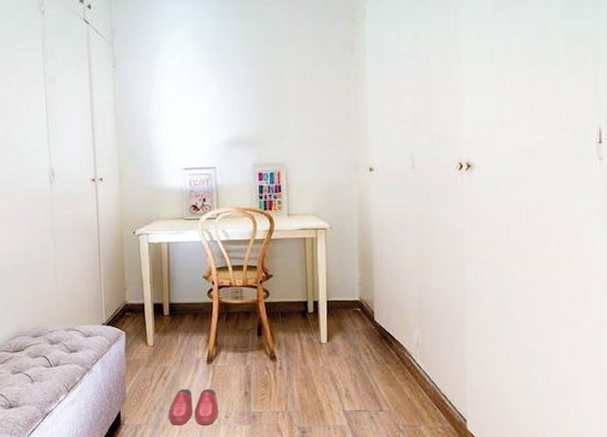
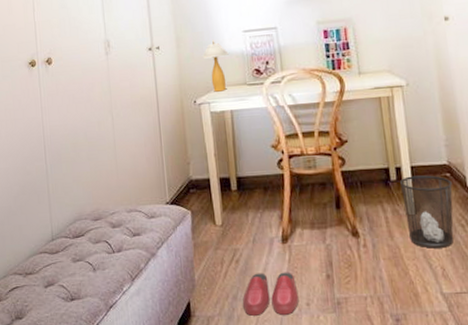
table lamp: none [143,175,169,224] -> present [202,40,229,92]
waste bin: none [317,309,362,373] -> present [400,175,454,249]

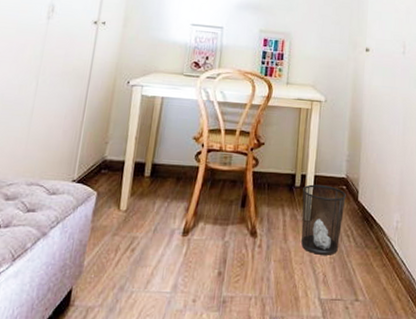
table lamp: present [202,40,229,92] -> none [145,27,173,77]
slippers: present [243,272,299,316] -> none [128,264,187,311]

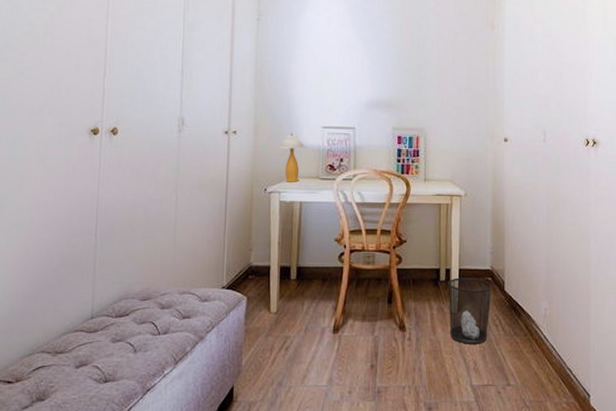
table lamp: none [145,27,173,77] -> present [278,132,305,182]

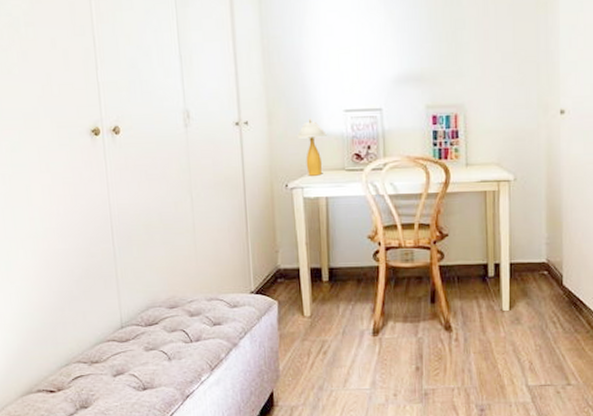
waste bin: present [448,278,492,344] -> none [498,272,548,344]

